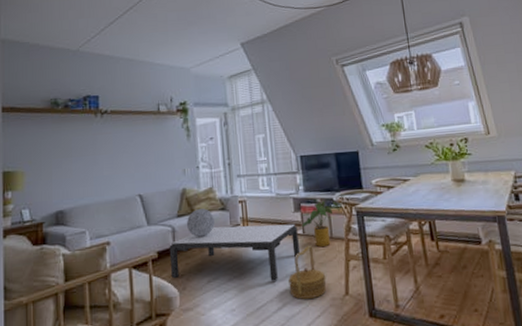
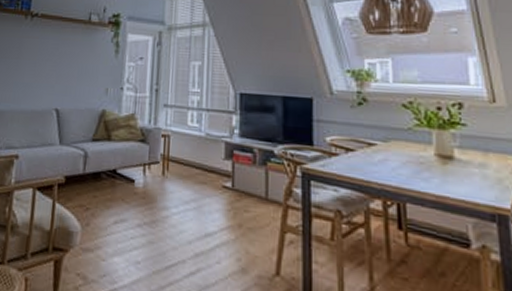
coffee table: present [169,223,301,281] -> none [76,159,226,239]
decorative sphere: present [186,209,216,237] -> none [100,136,133,169]
basket: present [288,245,327,299] -> none [206,202,254,271]
house plant: present [301,200,340,247] -> none [232,151,281,209]

